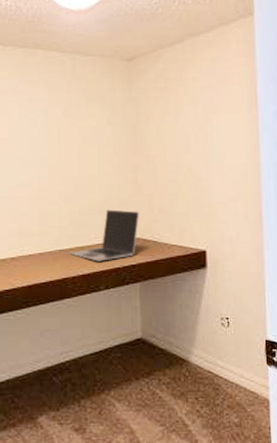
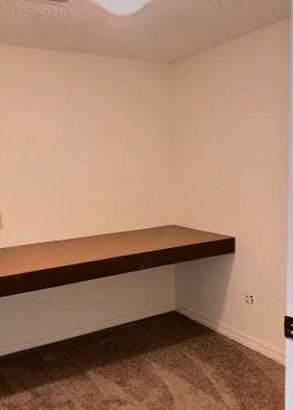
laptop: present [69,209,140,262] -> none [114,200,177,245]

